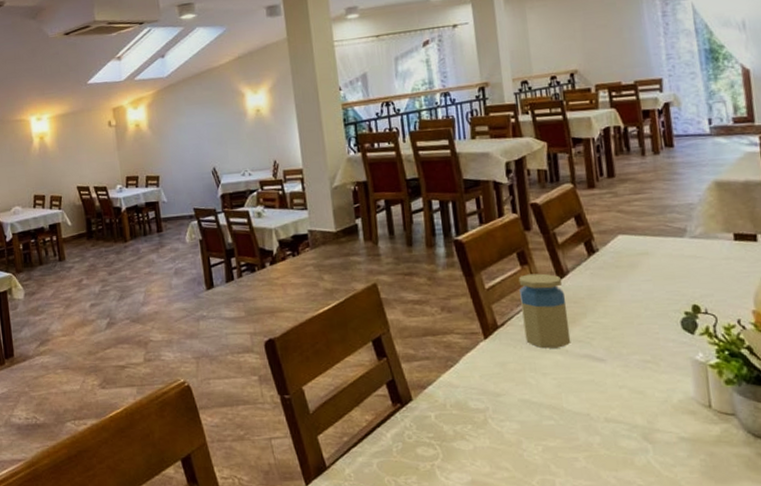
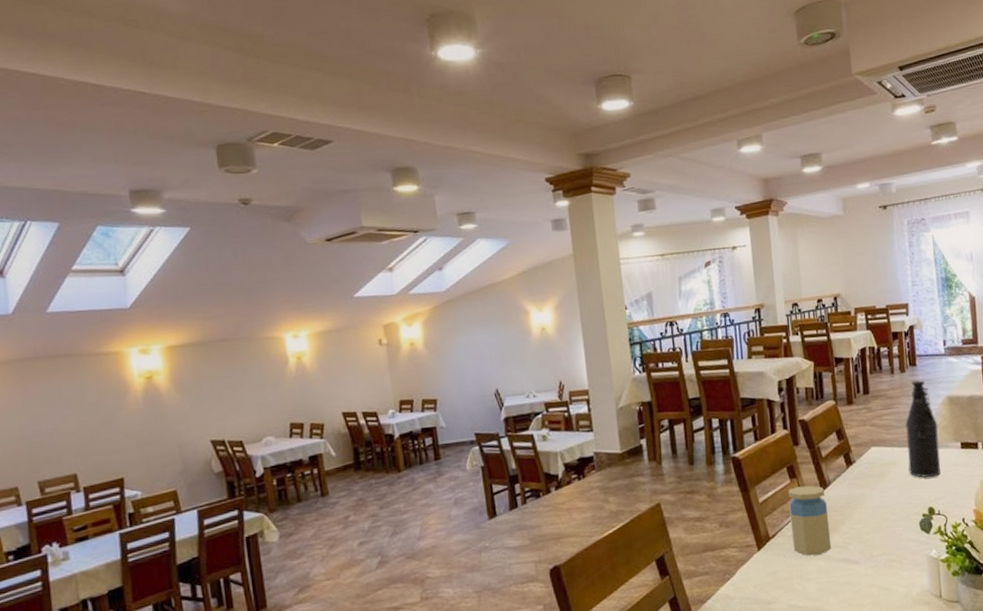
bottle: none [661,163,707,272] -> present [905,380,941,478]

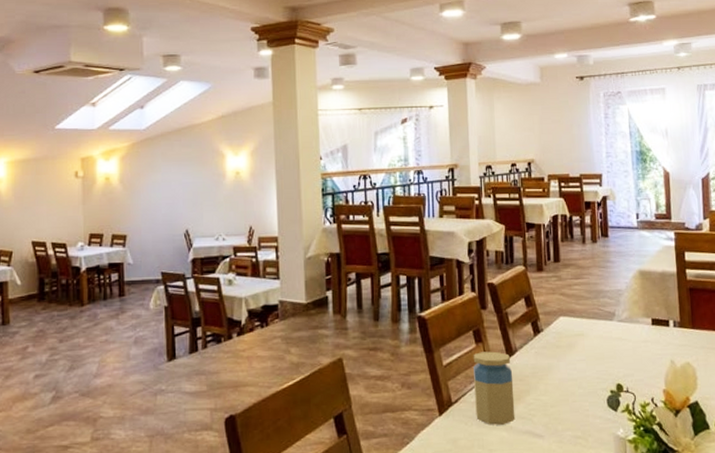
bottle: present [905,380,941,478] -> none [595,252,630,353]

